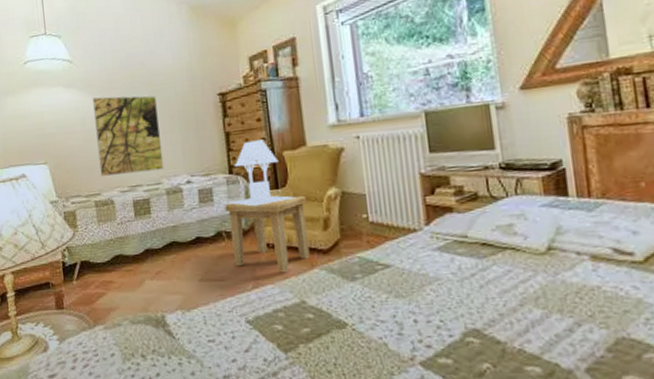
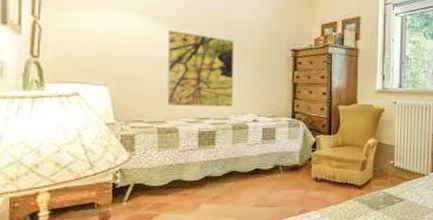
side table: present [225,195,310,272] -> none [284,141,352,201]
table lamp: present [229,139,296,207] -> none [288,93,343,147]

